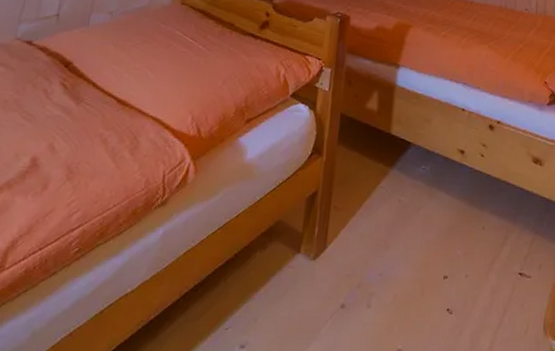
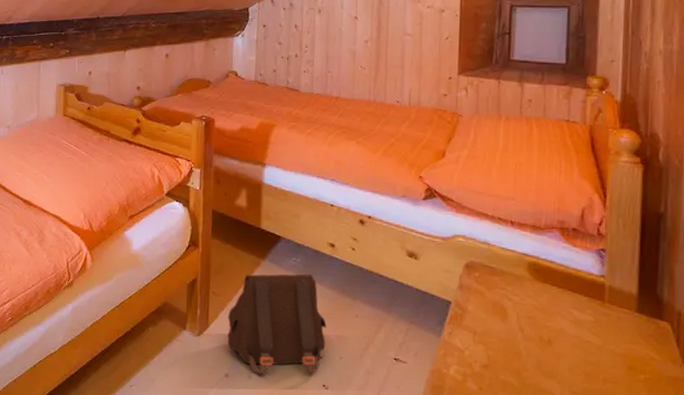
satchel: none [346,183,453,303] -> present [227,274,327,375]

